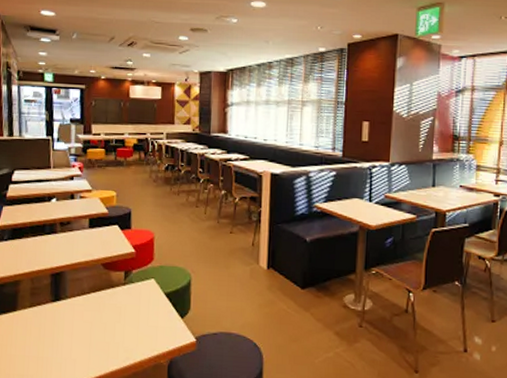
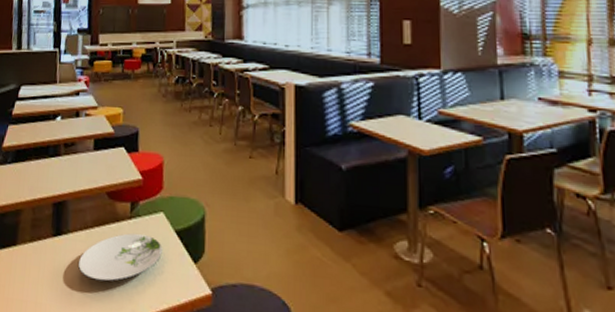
plate: none [76,297,153,337] -> present [77,233,163,282]

